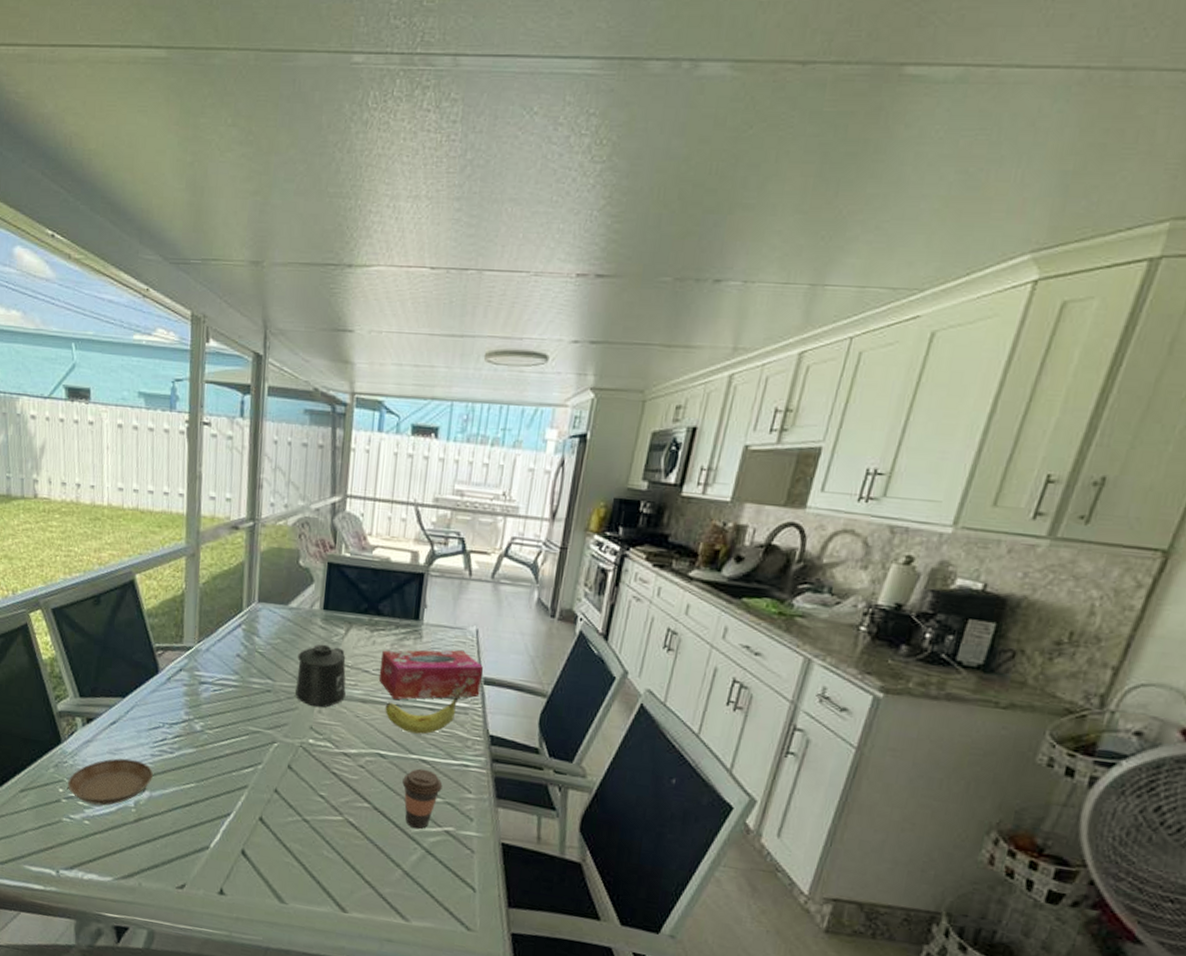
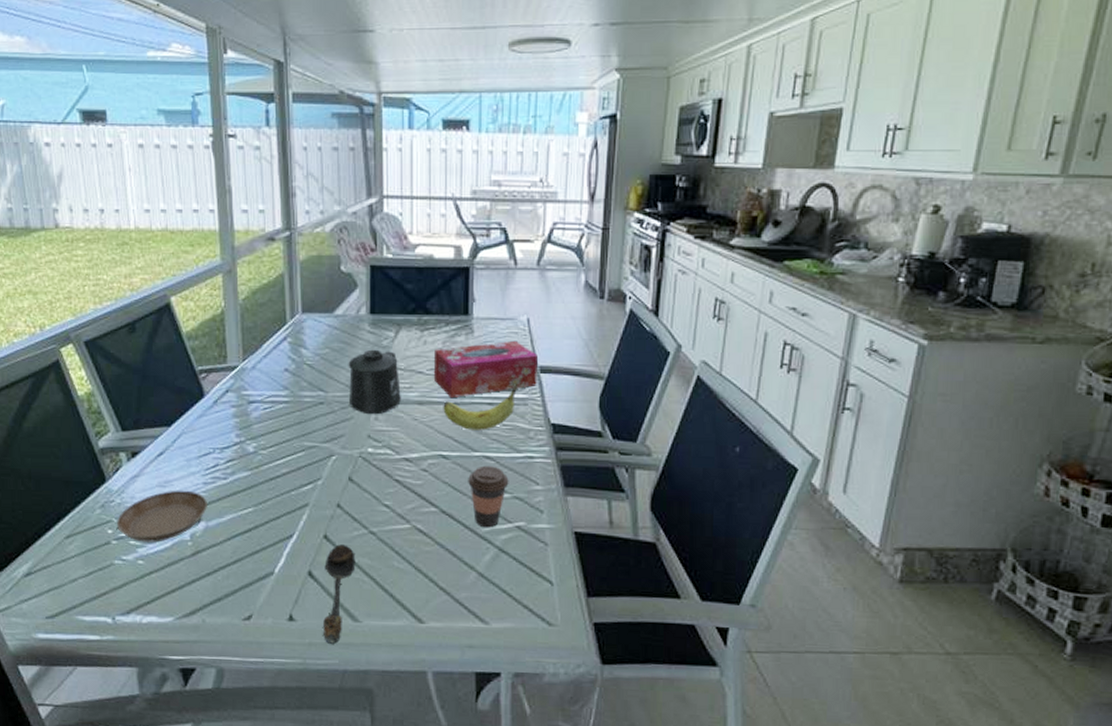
spoon: none [250,828,288,921] -> present [323,544,356,644]

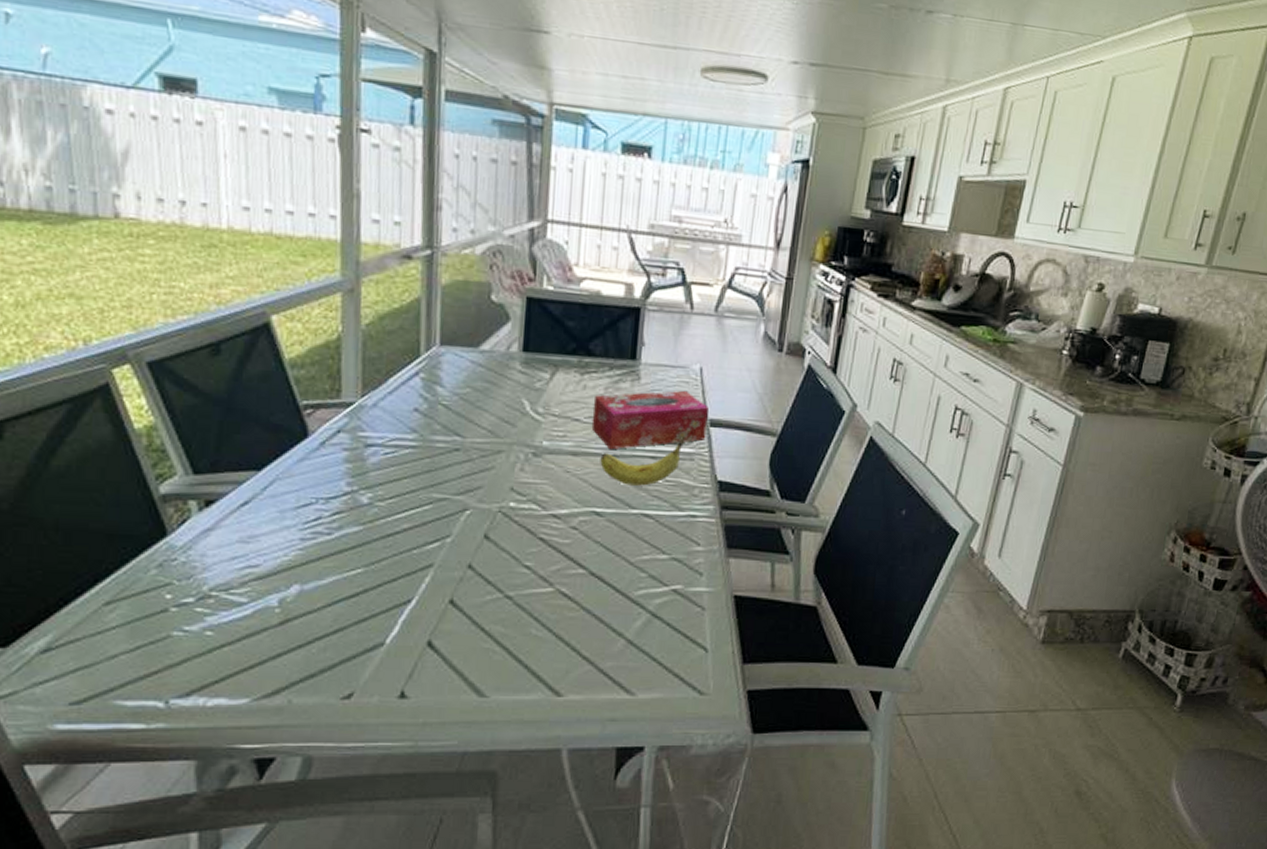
saucer: present [116,490,207,543] -> none [178,546,304,611]
spoon: present [323,544,356,644] -> none [441,610,487,723]
mug: present [348,349,401,415] -> none [491,391,553,465]
coffee cup: present [468,465,509,528] -> none [622,524,668,592]

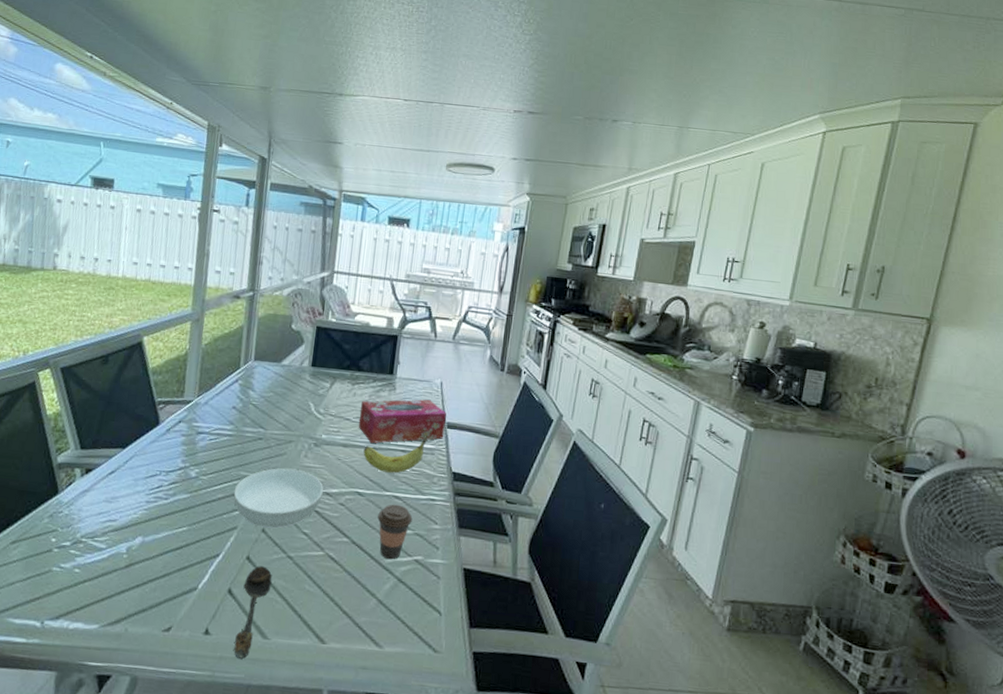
serving bowl: none [424,486,548,563] -> present [233,468,323,529]
spoon: none [441,610,487,723] -> present [234,566,273,659]
coffee cup: none [622,524,668,592] -> present [377,504,413,560]

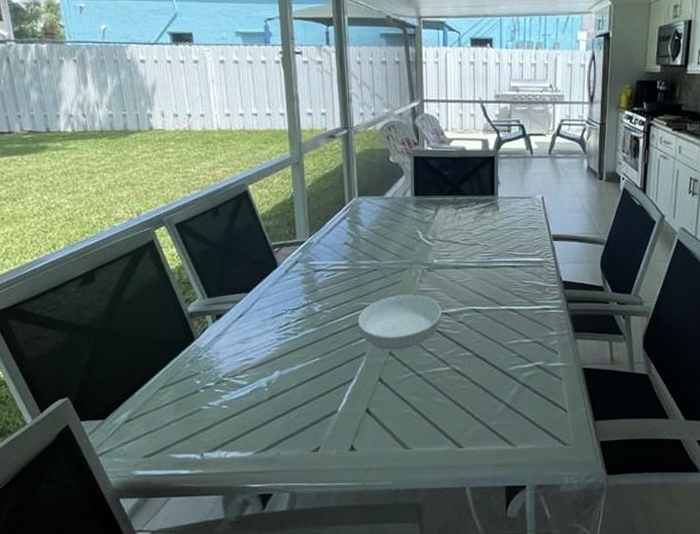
spoon: present [234,566,273,659] -> none [379,386,405,468]
tissue box: present [358,399,446,443] -> none [466,215,551,262]
fruit: present [363,433,429,473] -> none [475,247,536,288]
coffee cup: present [377,504,413,560] -> none [496,317,530,368]

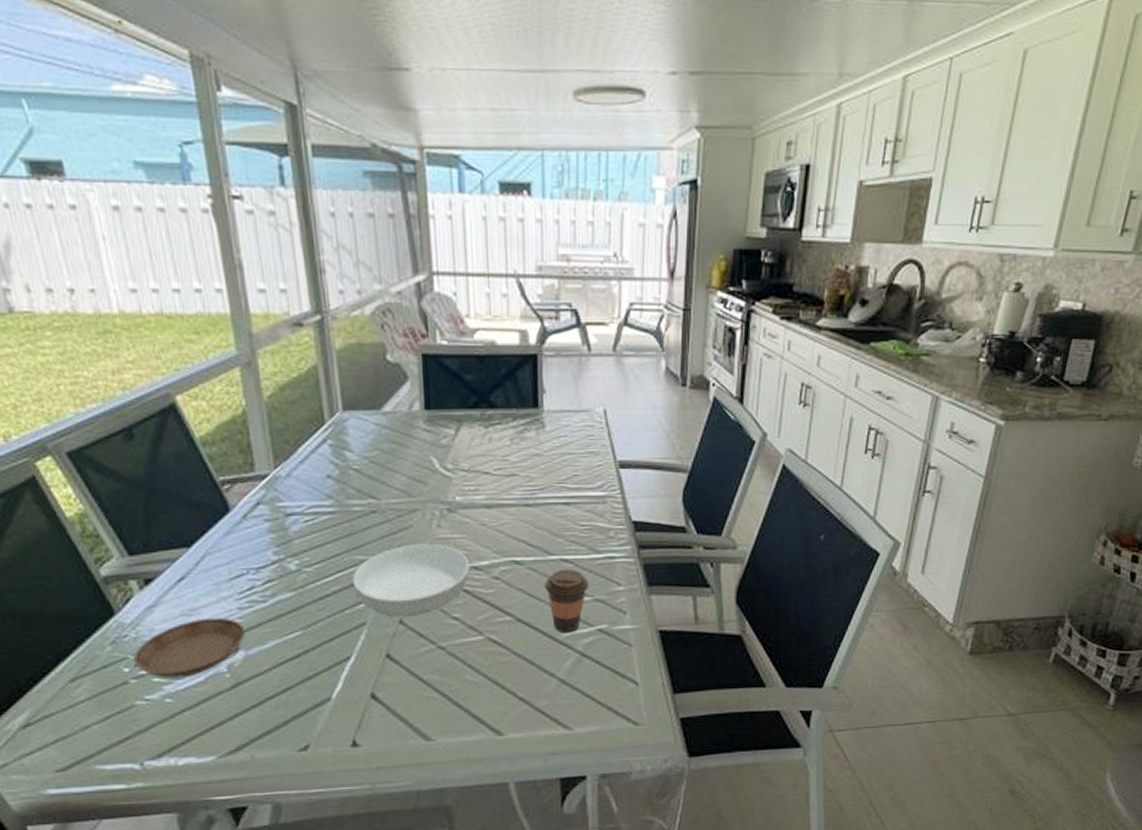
saucer: none [203,345,281,391] -> present [133,617,245,679]
coffee cup: none [496,317,530,368] -> present [545,569,589,634]

